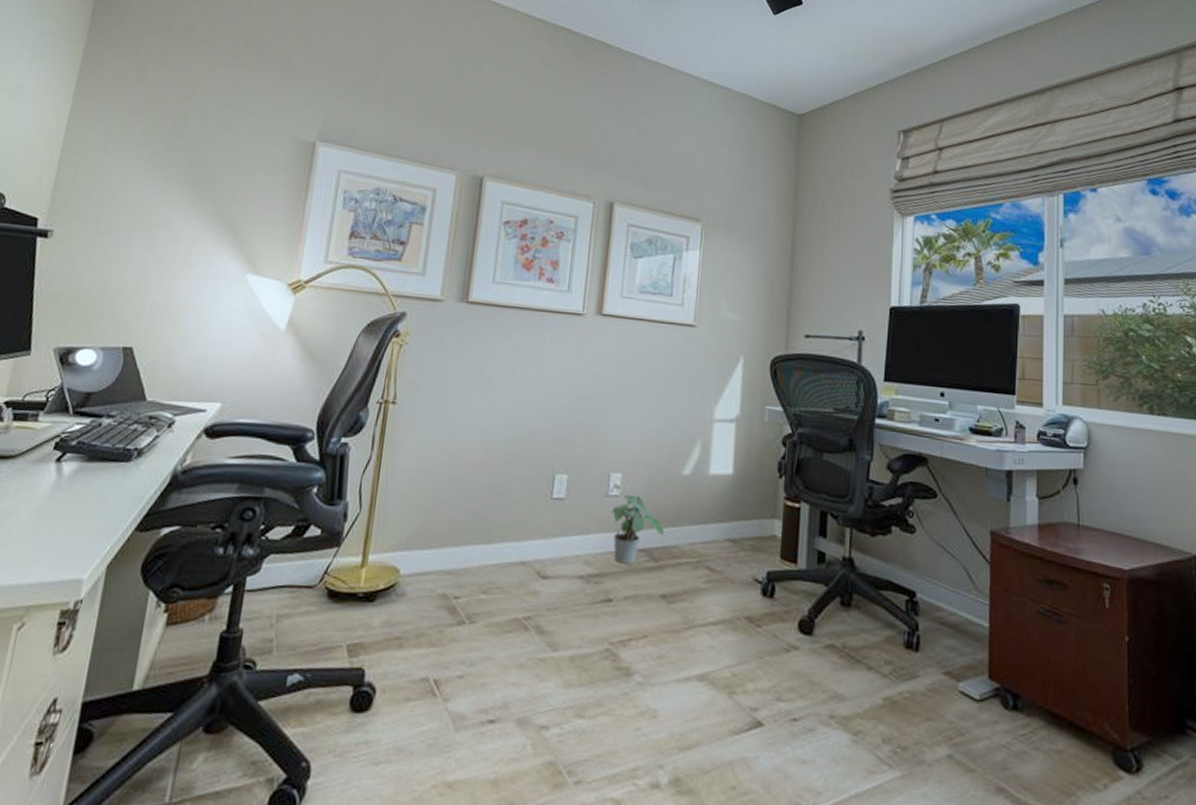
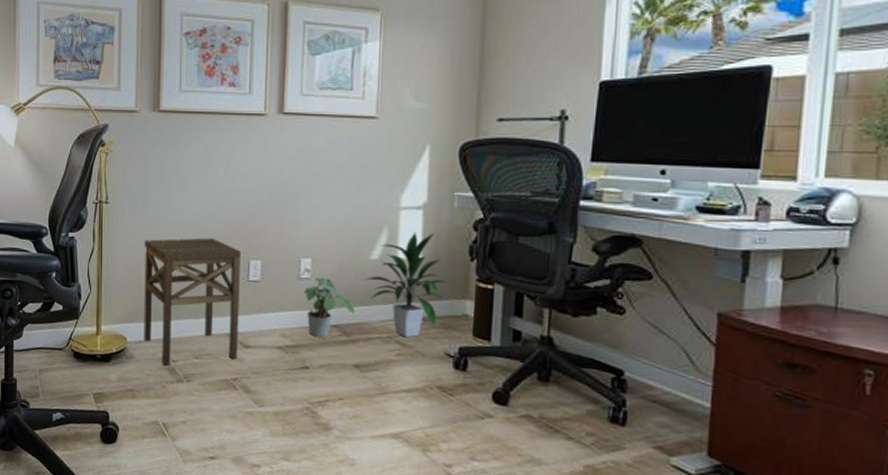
side table: none [421,447,546,604] -> present [144,238,241,366]
indoor plant: none [674,445,757,562] -> present [363,231,447,338]

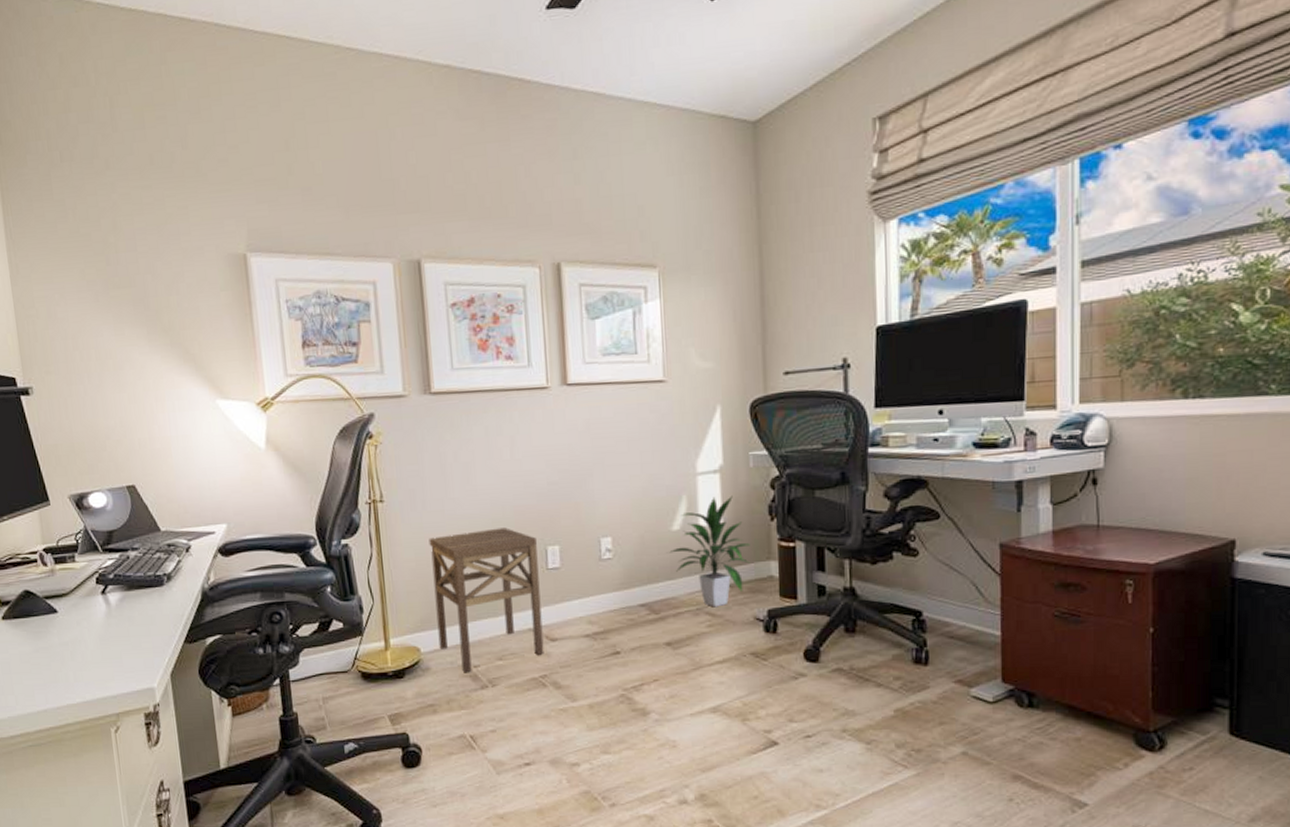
potted plant: present [304,277,355,337] -> none [607,555,661,619]

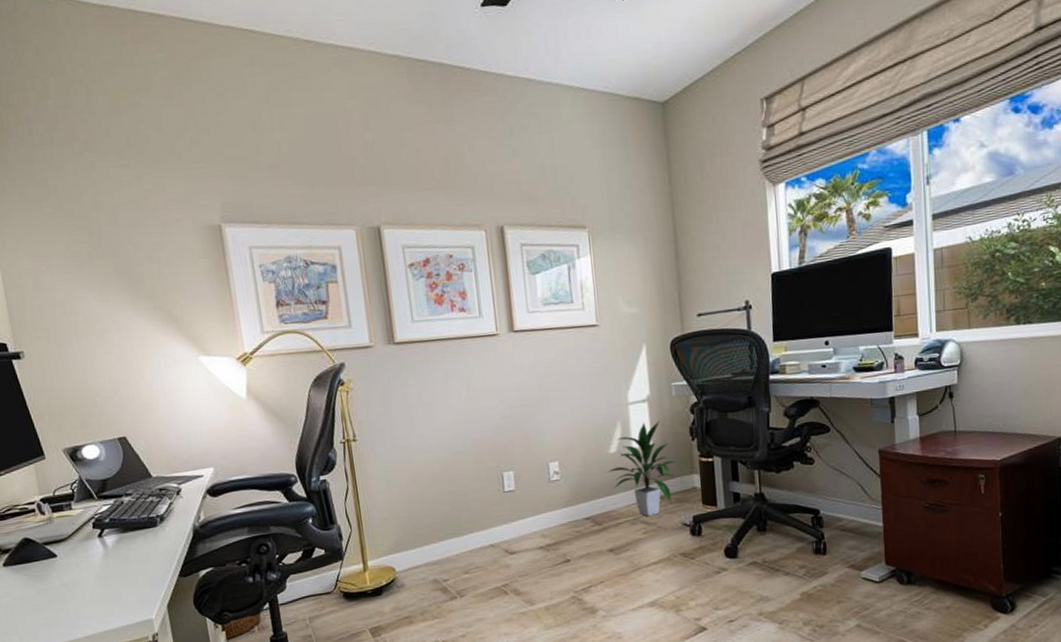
side table: present [429,527,544,673] -> none [398,458,505,587]

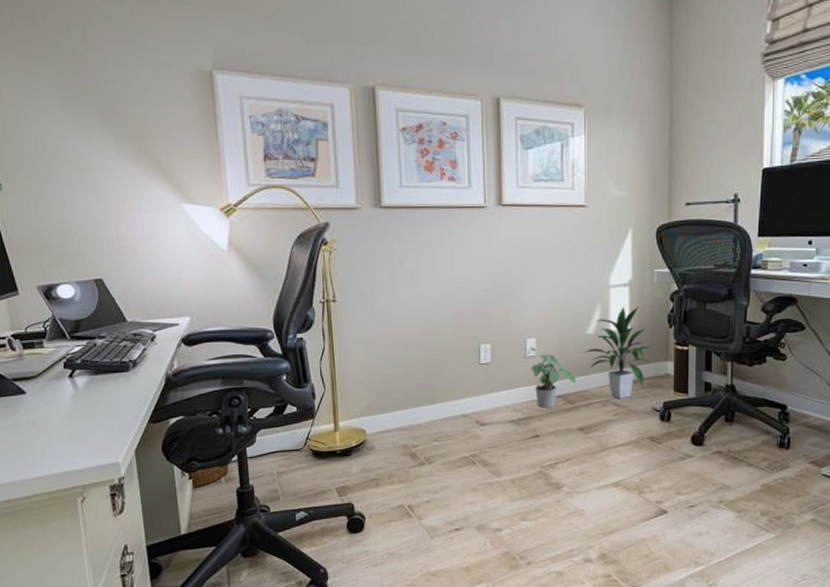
potted plant: none [556,476,603,532] -> present [531,354,576,408]

